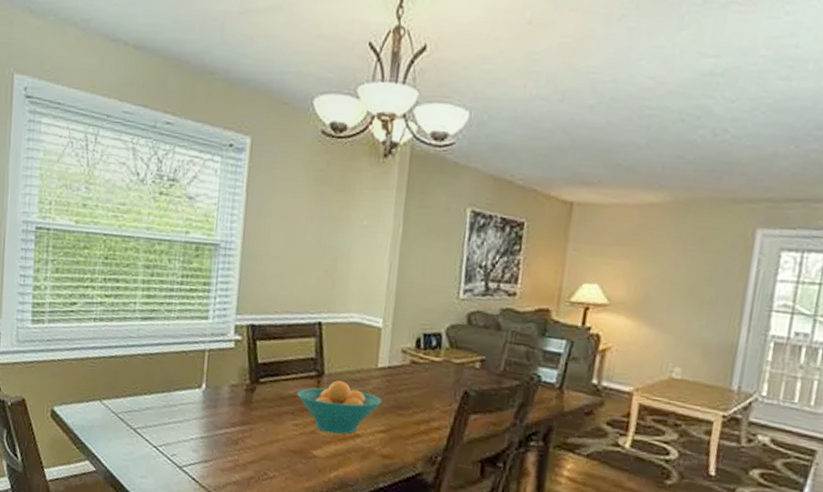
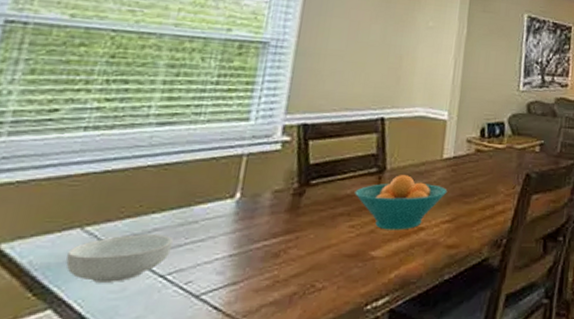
cereal bowl: none [94,410,160,447] -> present [66,234,173,283]

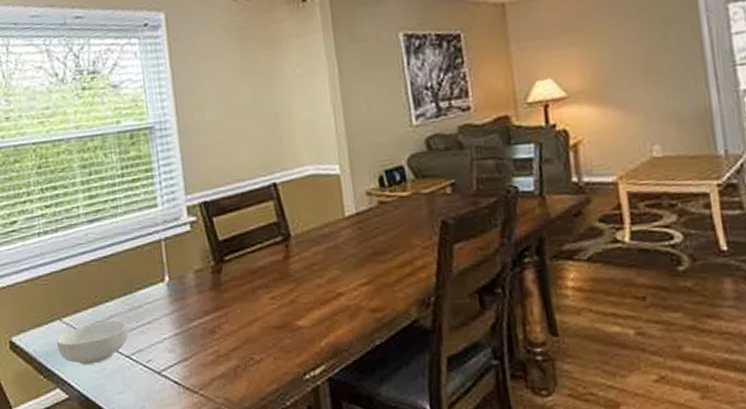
fruit bowl: present [355,175,448,230] -> none [267,239,358,299]

